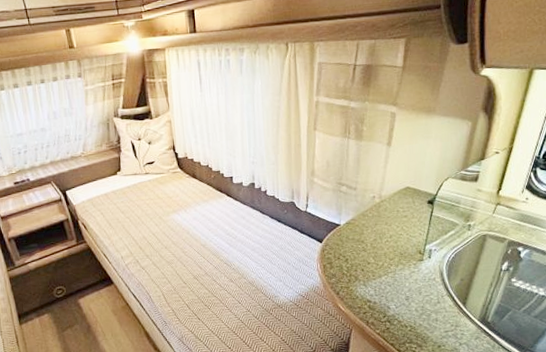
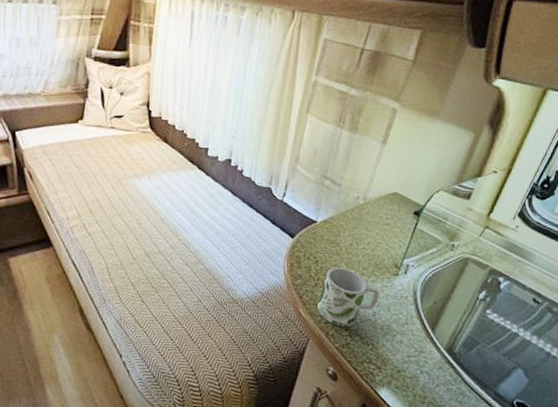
mug: none [354,261,409,315] -> present [317,267,380,327]

